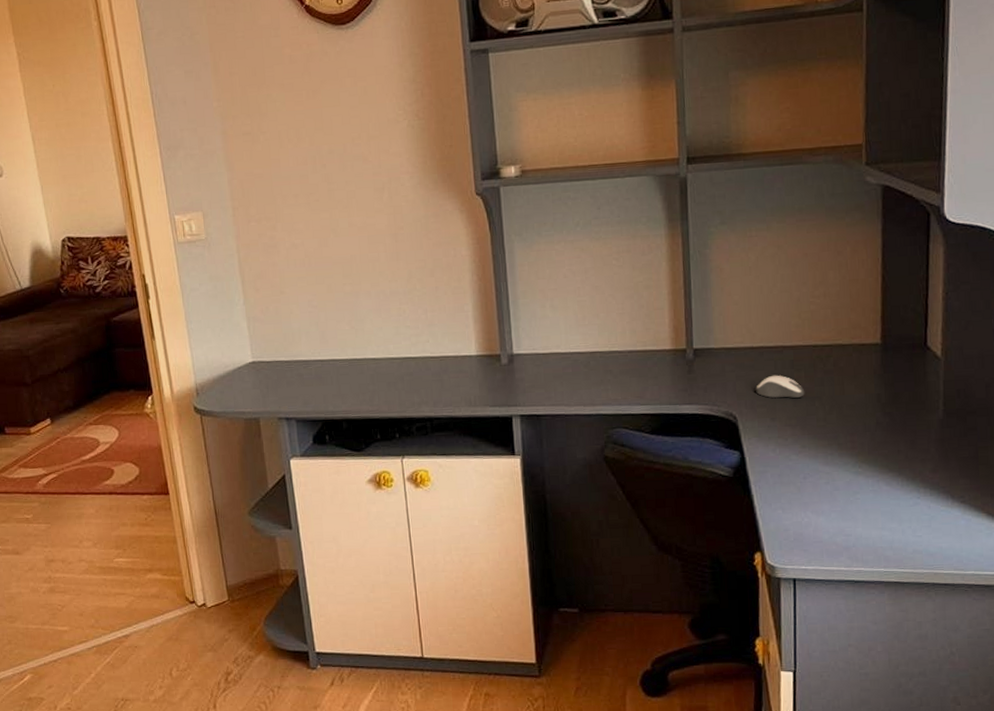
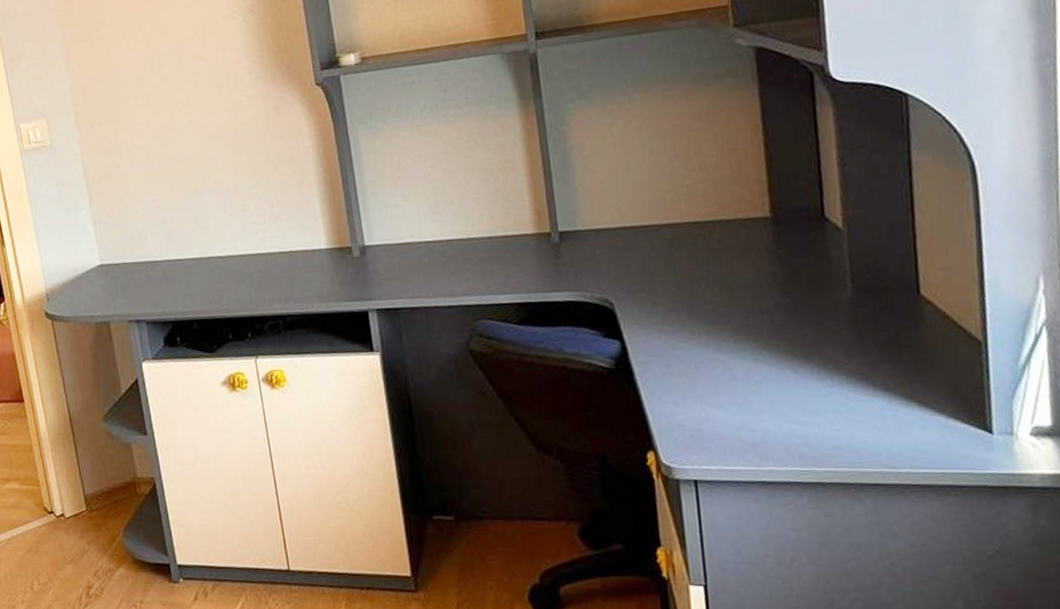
computer mouse: present [756,375,805,398] -> none [632,256,689,281]

